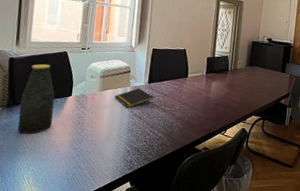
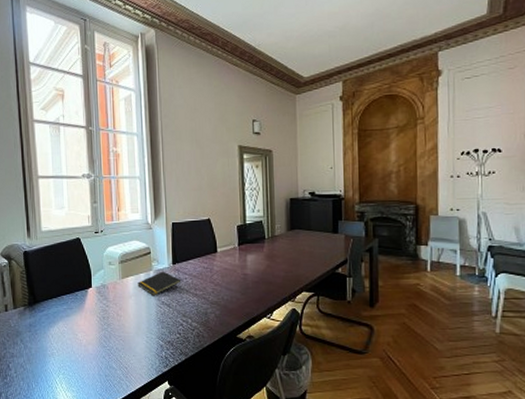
bottle: present [17,63,55,134] -> none [41,254,77,334]

